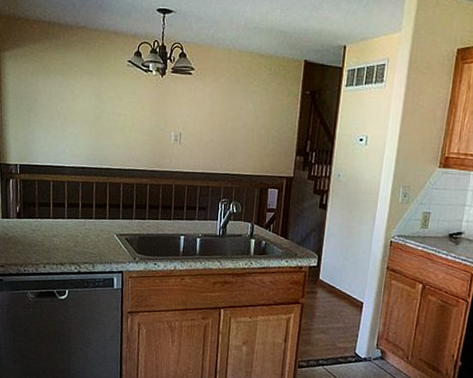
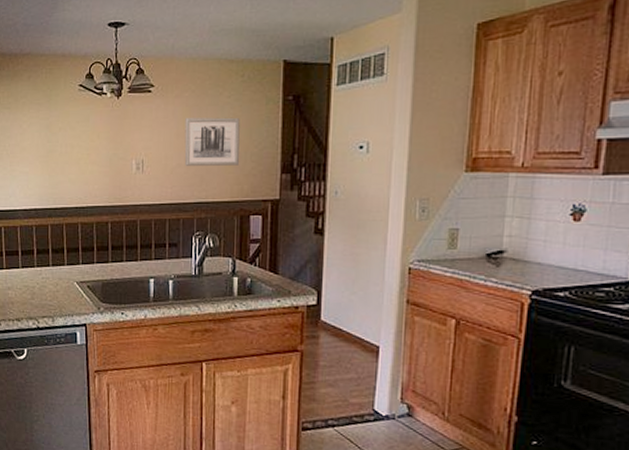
wall art: none [217,100,266,145] -> present [184,117,240,166]

